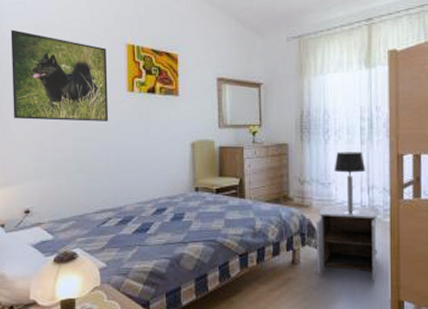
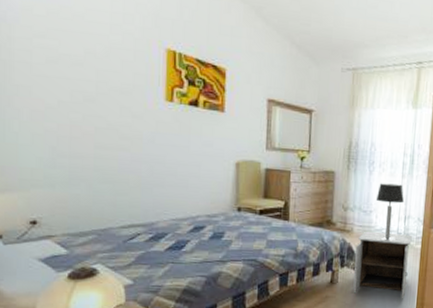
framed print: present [11,29,109,122] -> none [13,8,142,131]

